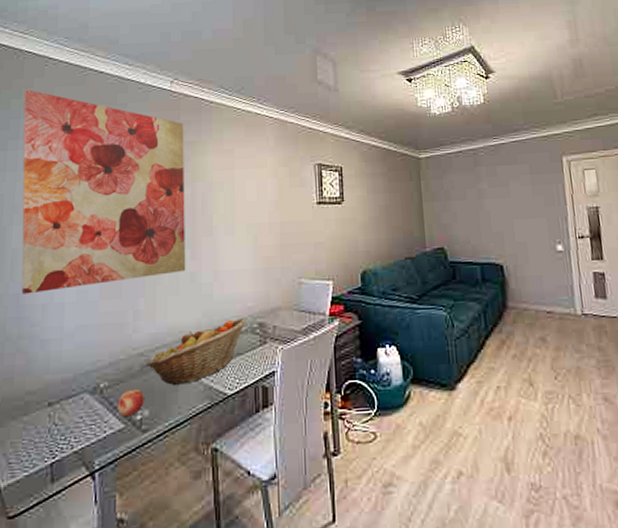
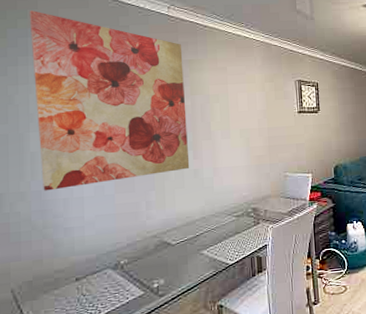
fruit: present [117,388,144,416] -> none [137,263,160,285]
fruit basket: present [146,318,246,386] -> none [160,205,242,260]

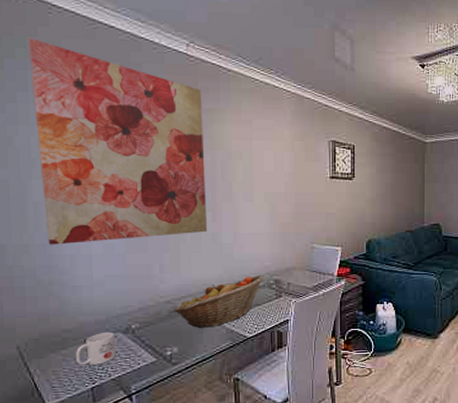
mug: none [67,269,106,304] -> present [75,332,116,365]
fruit basket: none [160,205,242,260] -> present [173,275,264,329]

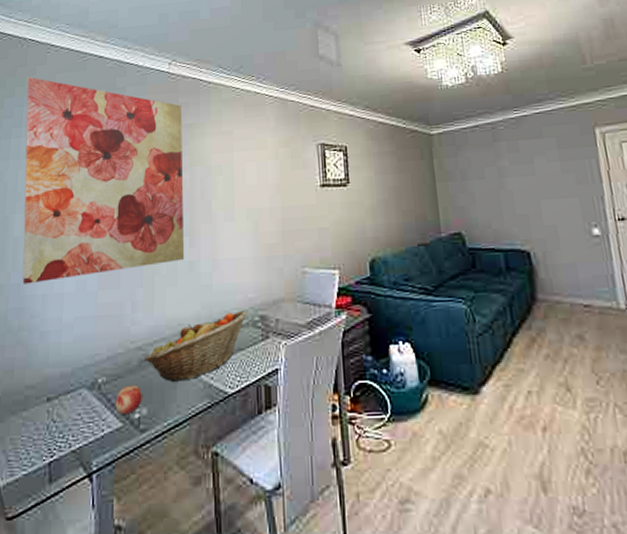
mug: present [75,332,116,365] -> none [35,389,80,432]
fruit: none [149,330,173,352] -> present [115,385,142,414]

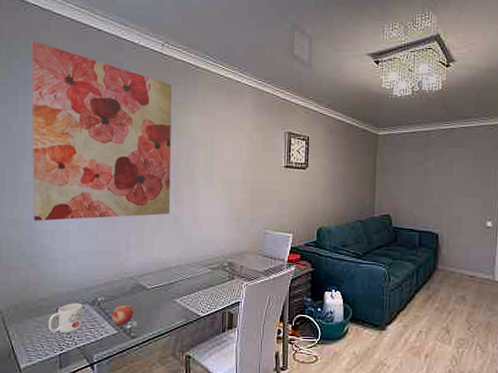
mug: none [35,389,80,432] -> present [47,303,83,333]
fruit basket: present [144,311,247,383] -> none [135,257,219,306]

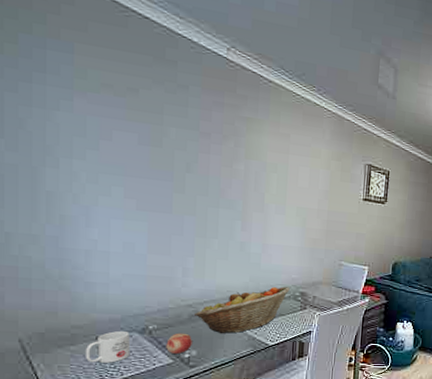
wall art: present [31,41,173,221] -> none [48,16,240,241]
fruit basket: none [135,257,219,306] -> present [195,287,290,334]

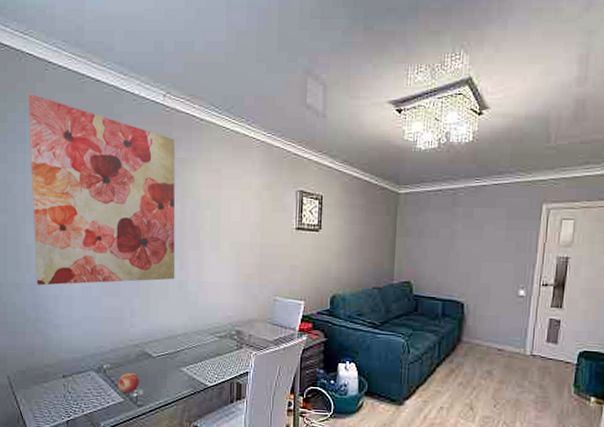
wall art: none [48,16,240,241] -> present [27,94,176,286]
mug: present [85,331,131,363] -> none [54,370,89,400]
fruit basket: present [195,287,290,334] -> none [141,325,226,374]

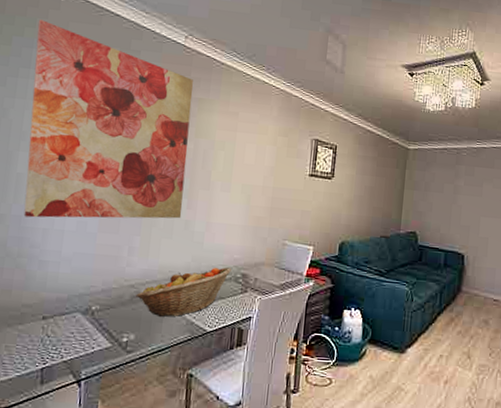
fruit: present [118,372,139,393] -> none [106,314,132,337]
fruit basket: none [141,325,226,374] -> present [136,267,231,318]

